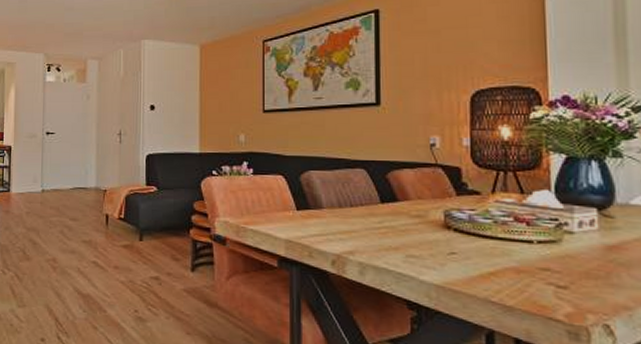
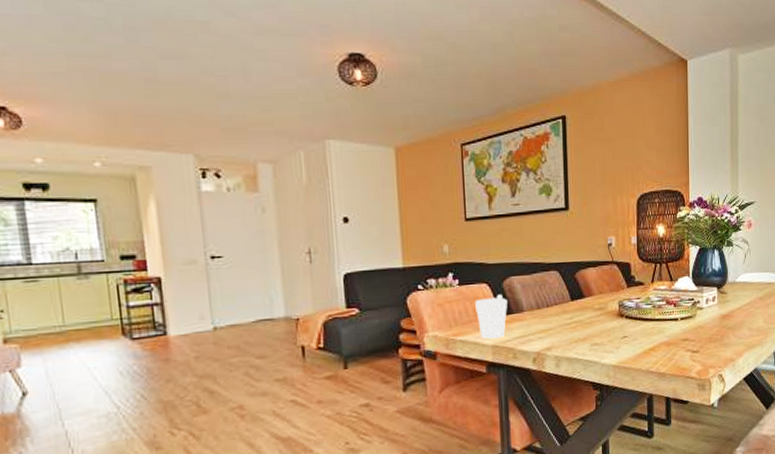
cup: none [269,187,304,234] -> present [475,294,508,340]

